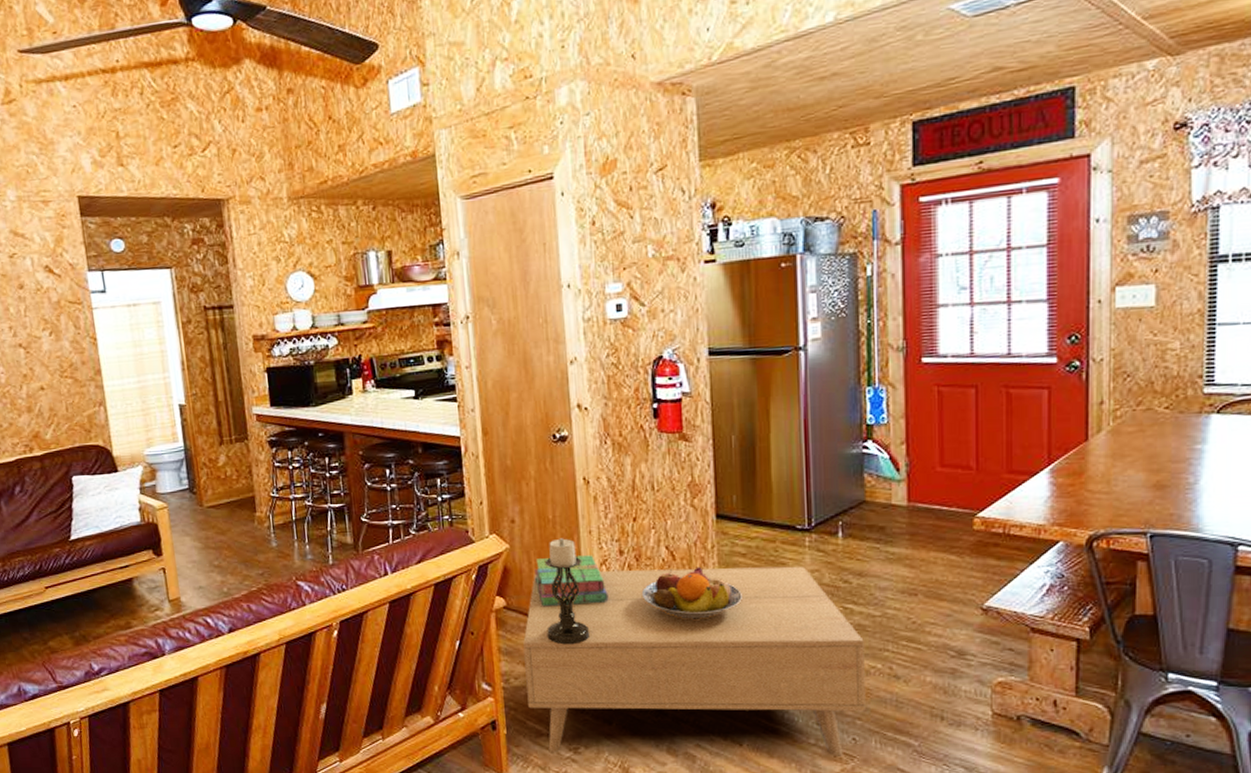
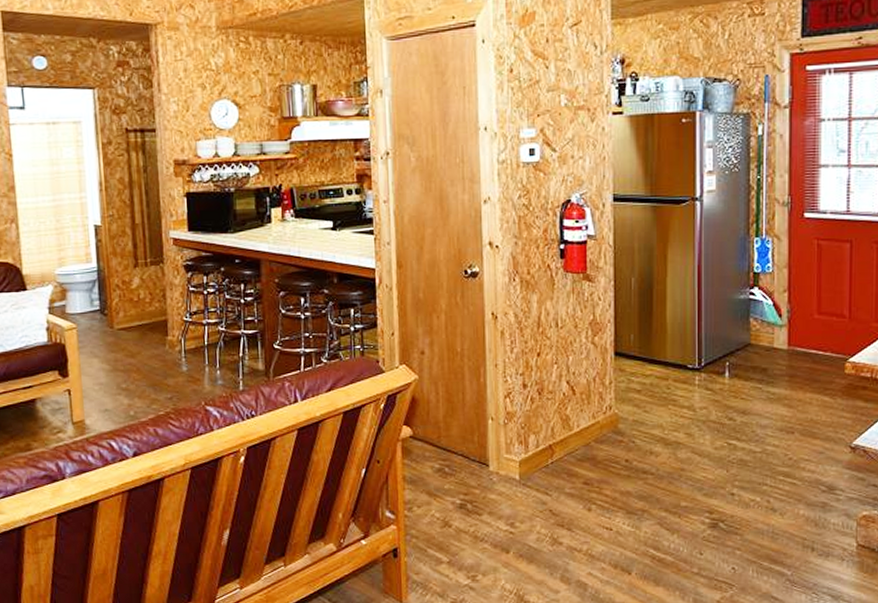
coffee table: present [523,566,866,756] -> none [427,403,745,585]
stack of books: present [535,555,609,607] -> none [442,388,511,437]
candle holder: present [544,538,591,645] -> none [449,370,492,475]
fruit bowl: present [641,566,742,619] -> none [542,401,636,452]

